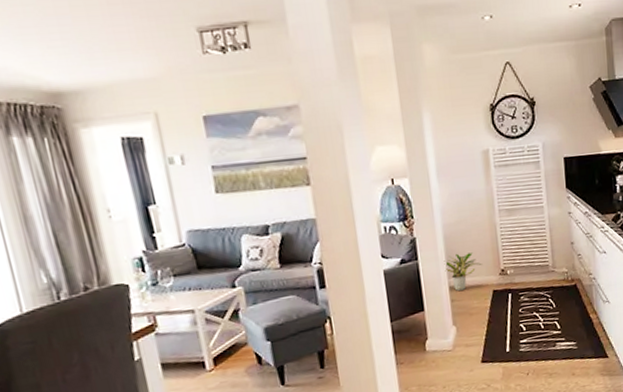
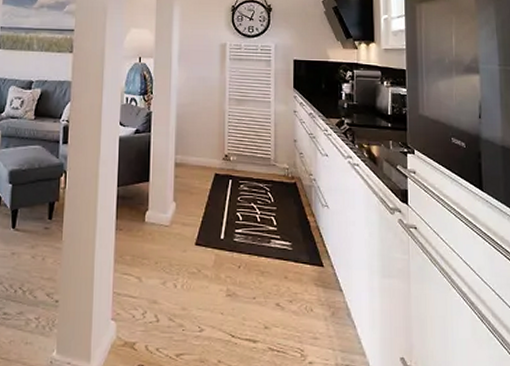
potted plant: present [444,252,482,292] -> none [173,132,208,169]

